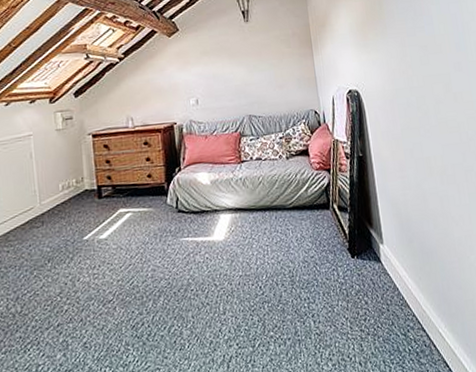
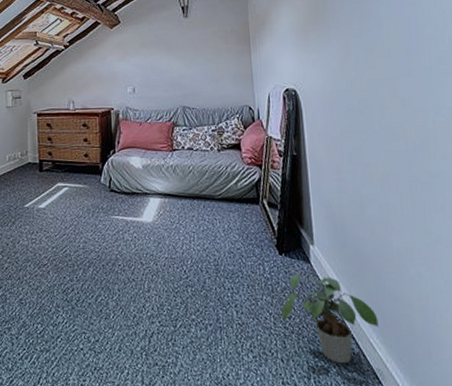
potted plant: none [357,273,446,358] -> present [281,274,379,364]

